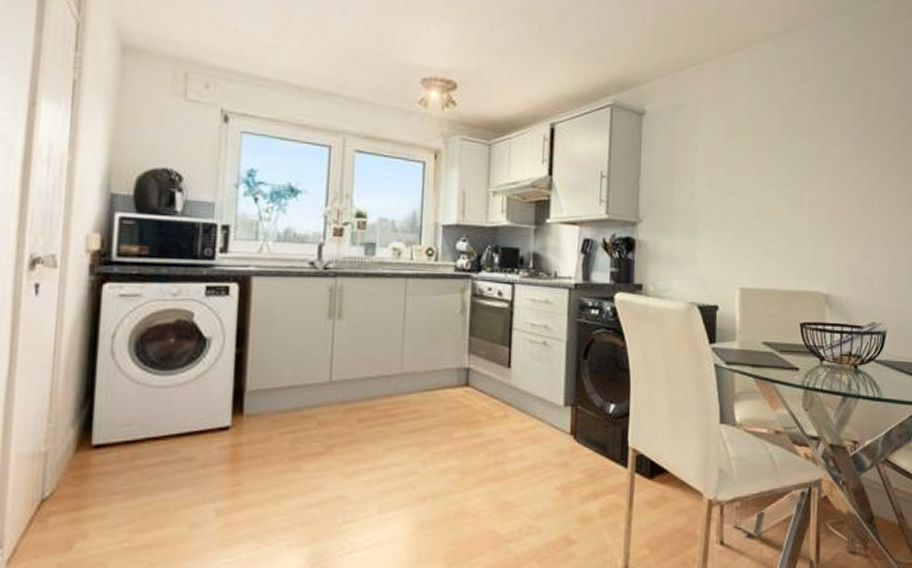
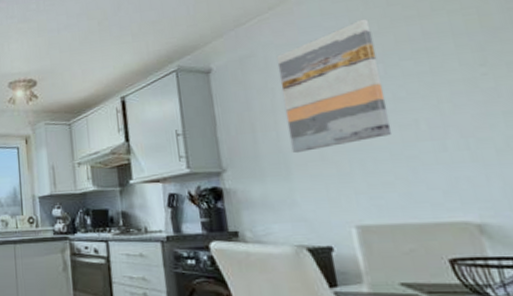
wall art: none [702,90,785,213] -> present [276,18,393,154]

